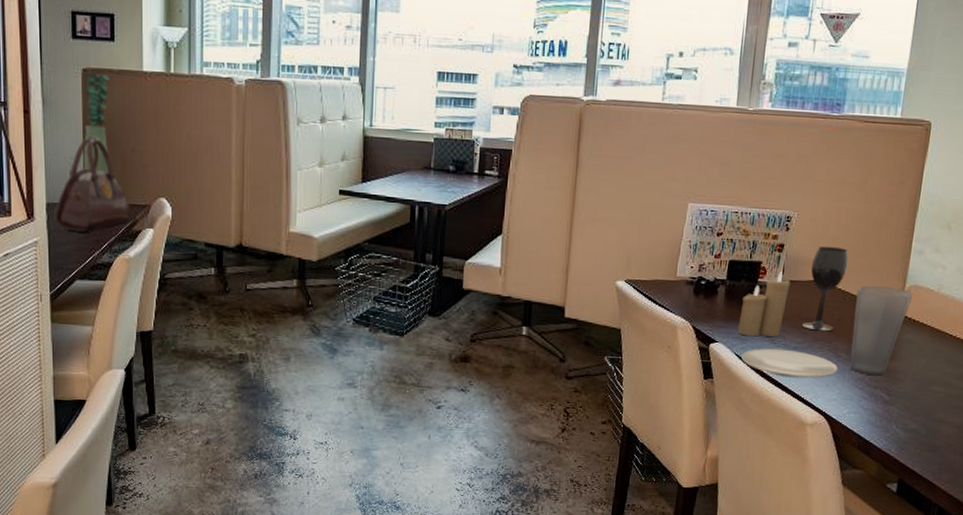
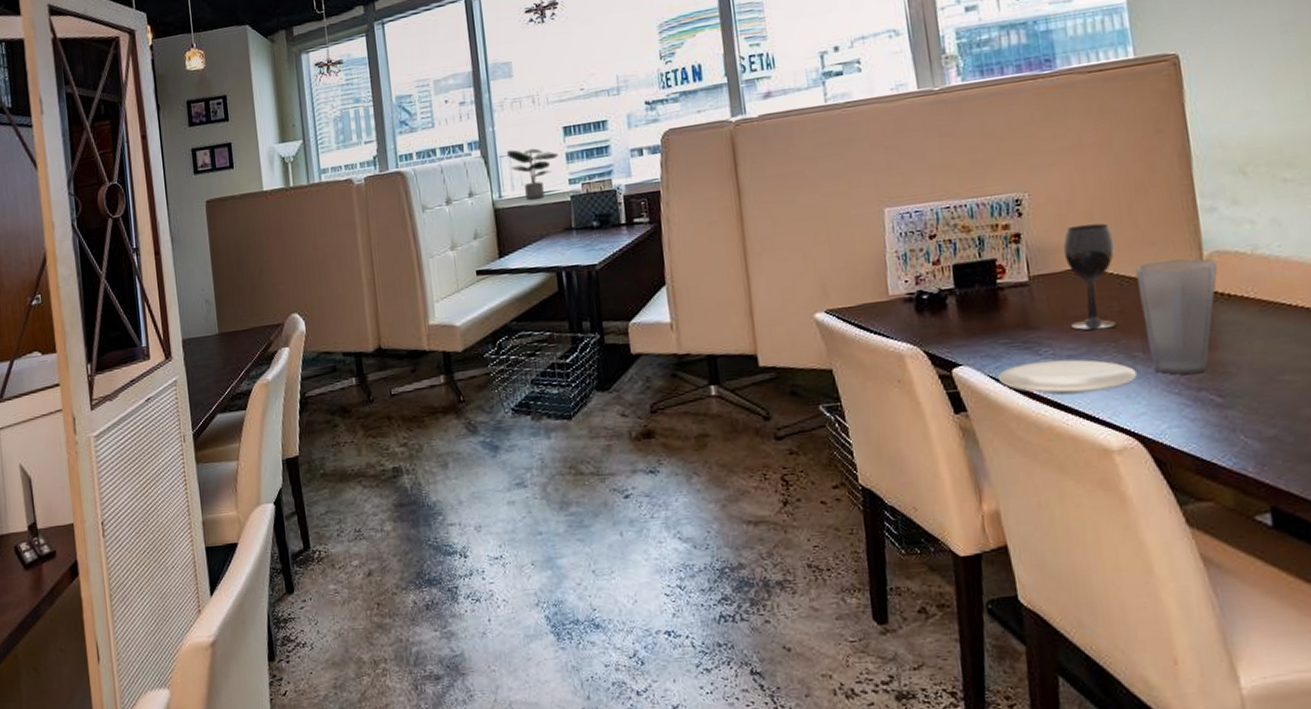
handbag: present [54,137,131,232] -> none [190,265,265,364]
vase: present [84,67,110,175] -> none [208,197,240,300]
potted plant: none [384,83,430,136] -> present [507,148,559,201]
candle: present [738,272,791,337] -> none [982,266,1044,352]

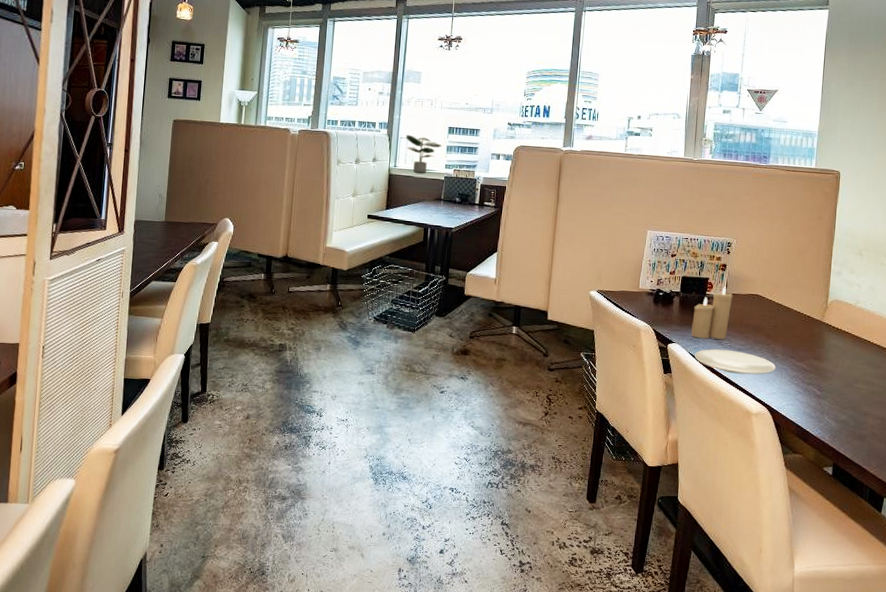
candle: none [982,266,1044,352] -> present [691,286,733,339]
wine glass: present [1063,223,1116,331] -> none [743,266,780,336]
cup: present [1135,259,1218,375] -> none [785,299,835,374]

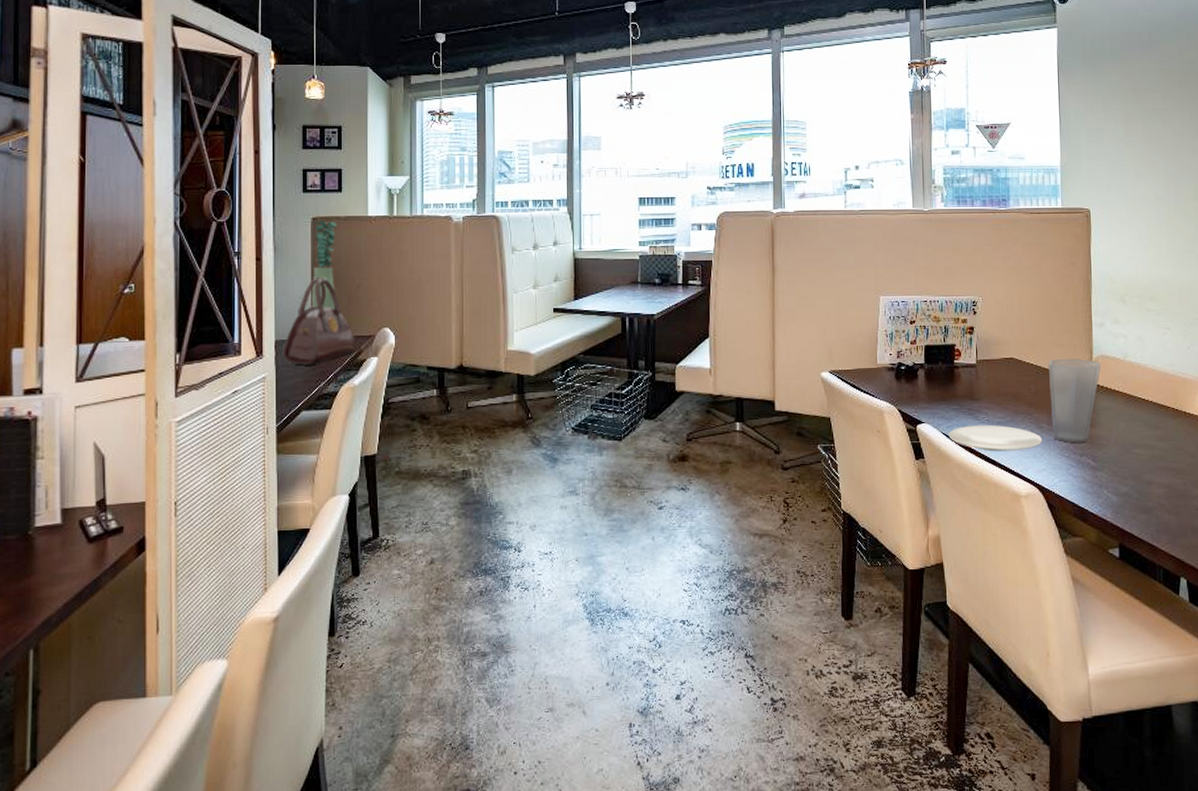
handbag: none [140,170,201,243] -> present [282,277,356,365]
vase: none [168,119,194,200] -> present [312,216,337,310]
potted plant: present [406,134,442,175] -> none [590,210,633,256]
candle: present [691,286,733,339] -> none [942,352,985,415]
cup: none [785,299,835,374] -> present [1048,359,1101,443]

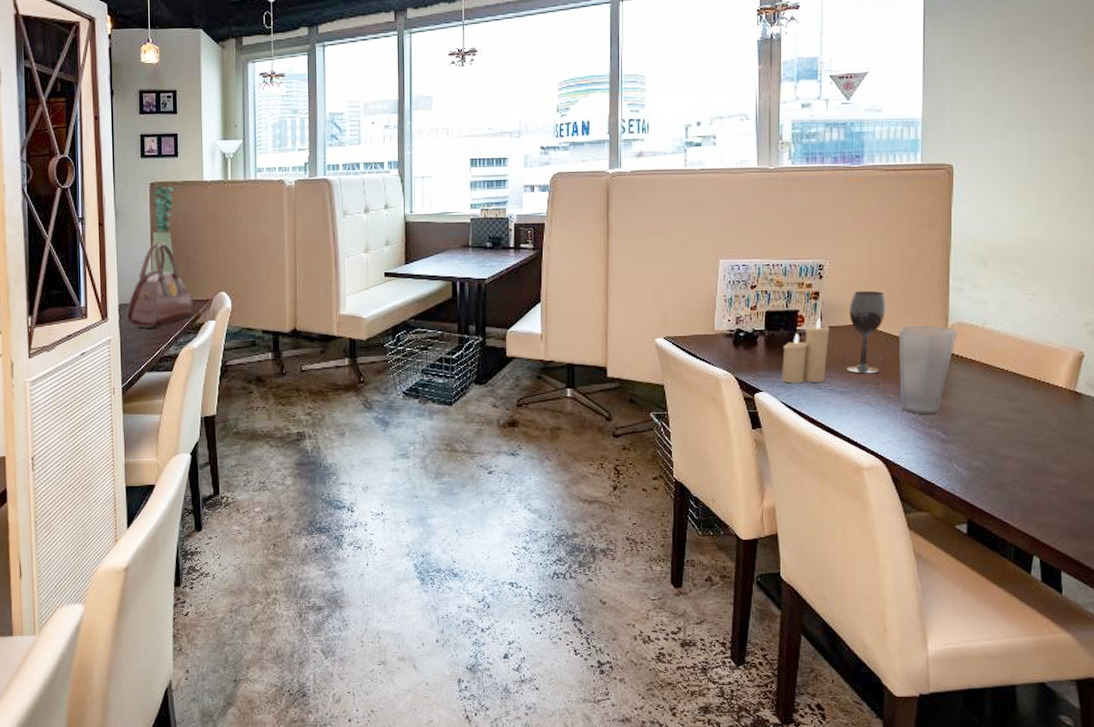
candle: none [942,352,985,415] -> present [782,318,830,384]
plate: present [949,424,1043,452] -> none [788,394,889,422]
wine glass: none [1001,325,1036,405] -> present [846,290,886,374]

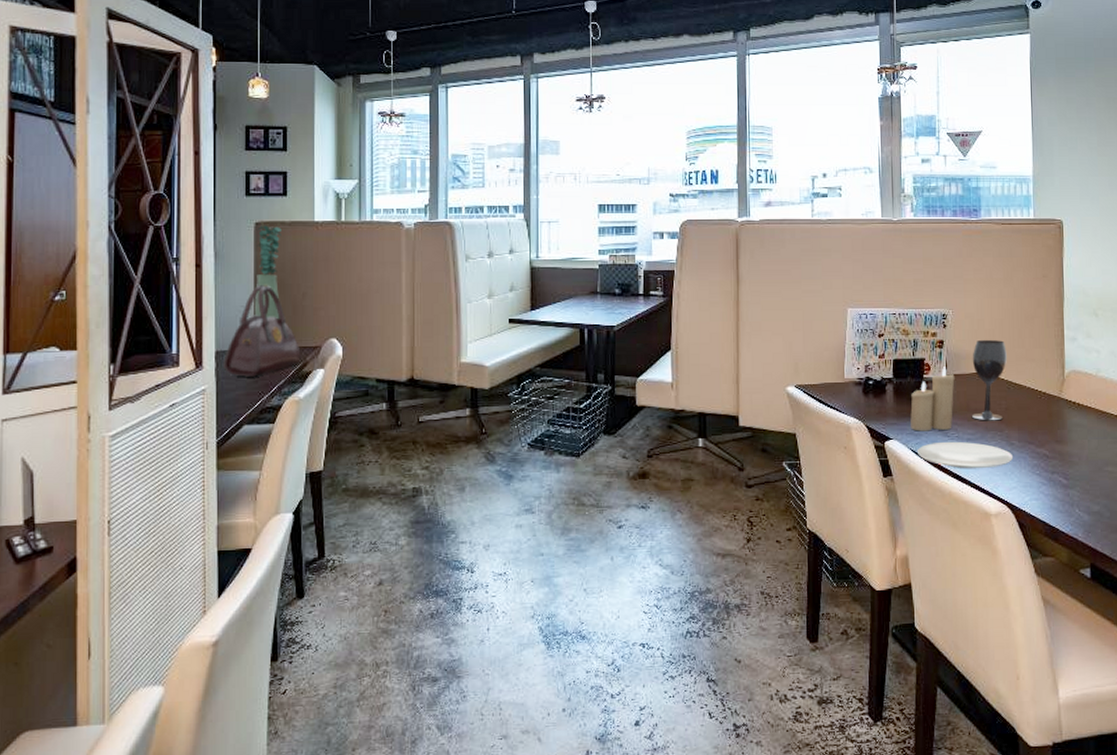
plate: none [788,394,889,422] -> present [918,441,1014,469]
cup: present [898,326,957,414] -> none [1019,374,1073,460]

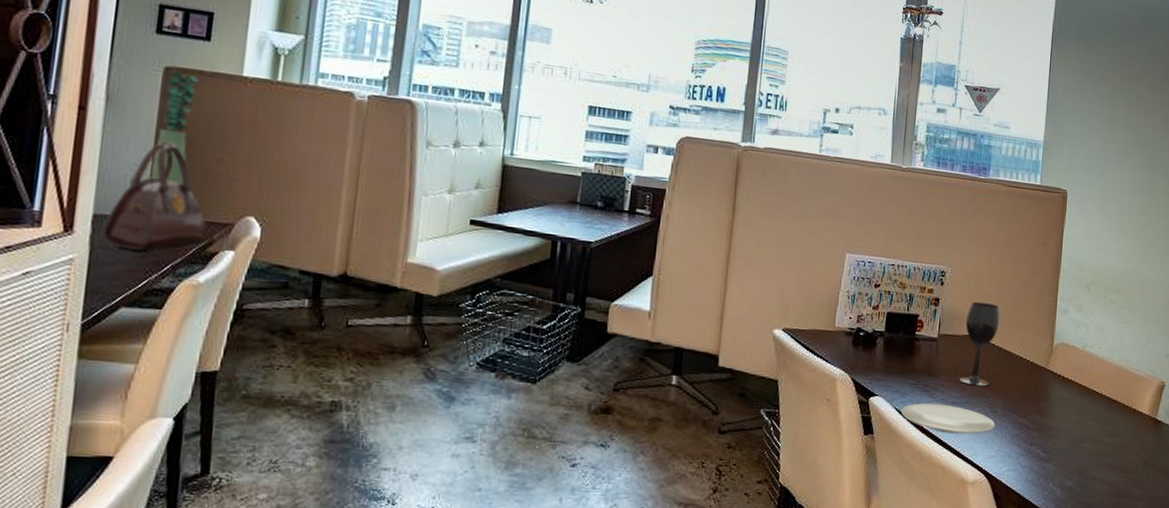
candle: present [910,367,955,432] -> none [897,325,947,391]

